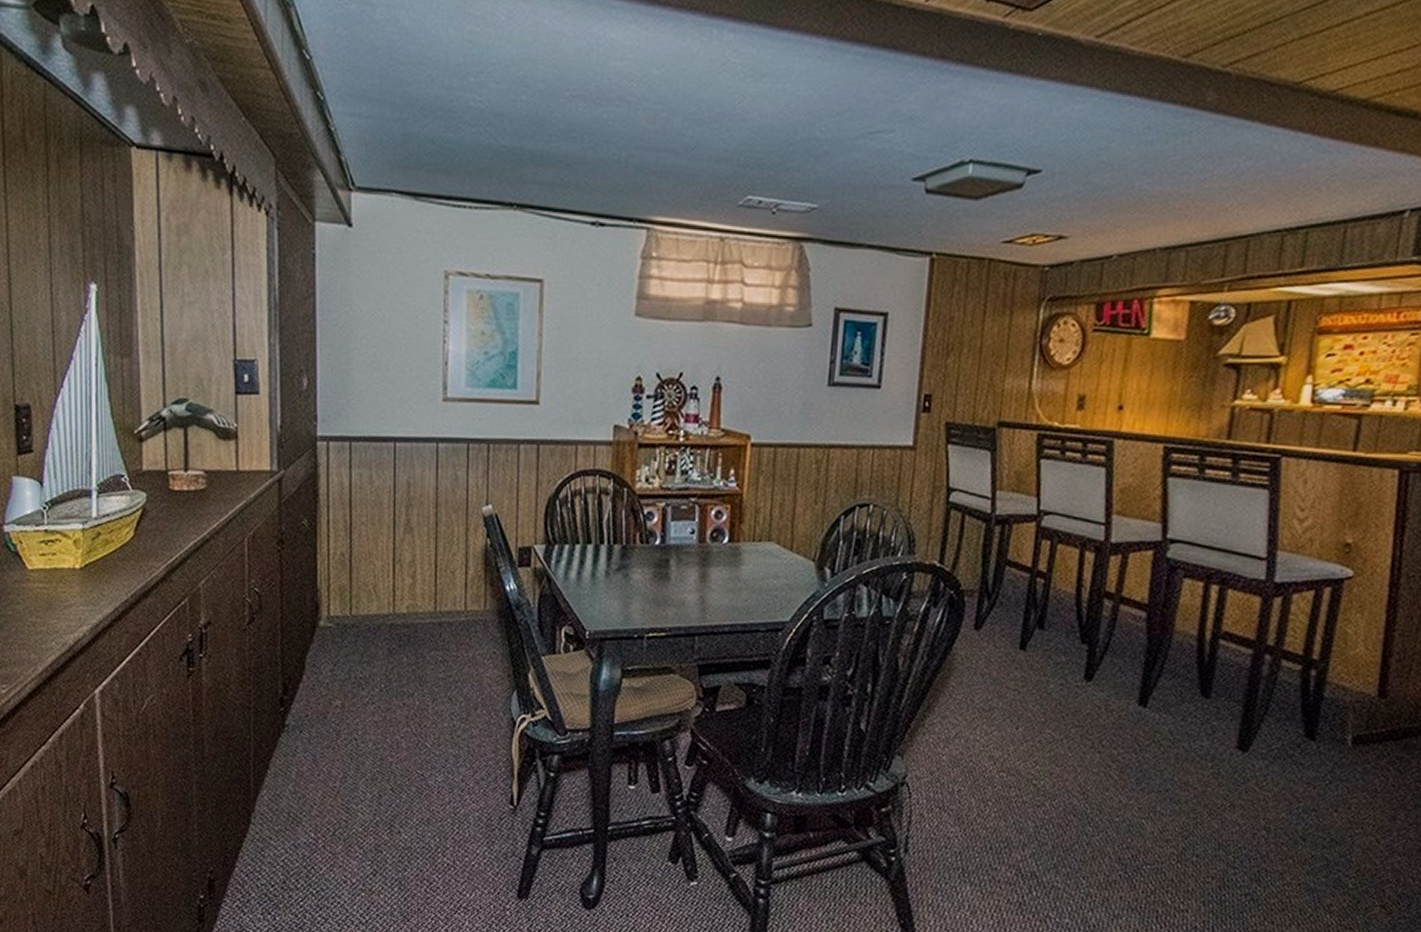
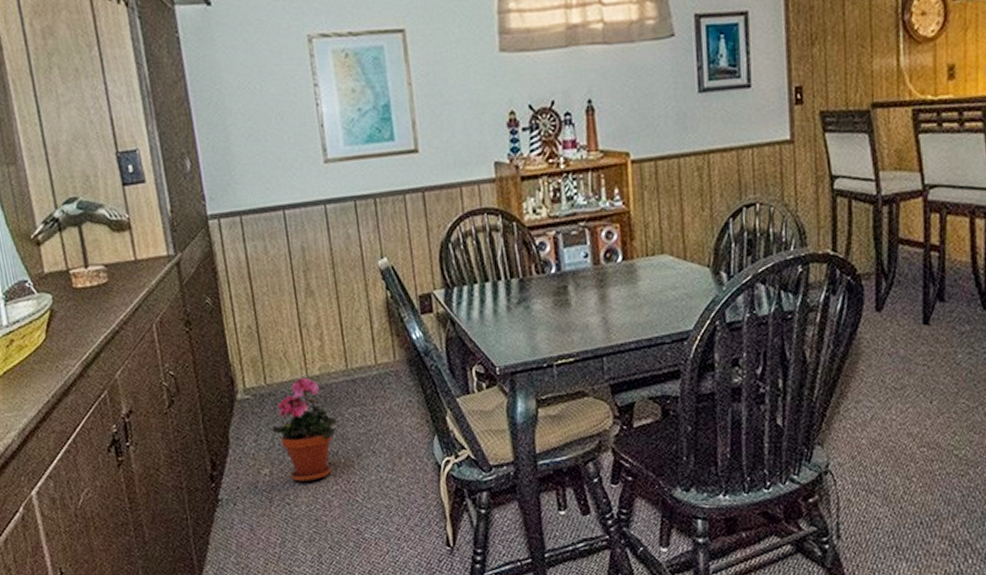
potted plant: none [350,613,417,720] -> present [272,377,337,483]

